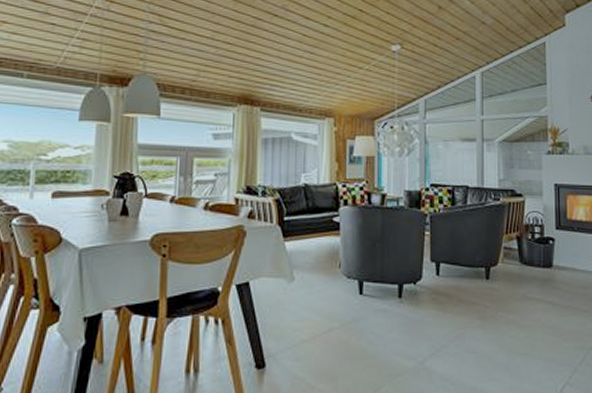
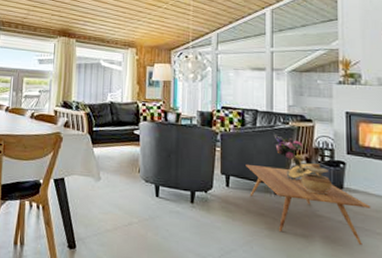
coffee table: none [456,249,579,326] -> present [246,165,371,246]
bouquet: none [483,212,533,262] -> present [272,133,323,181]
ceramic pot: none [512,241,541,275] -> present [301,162,331,195]

